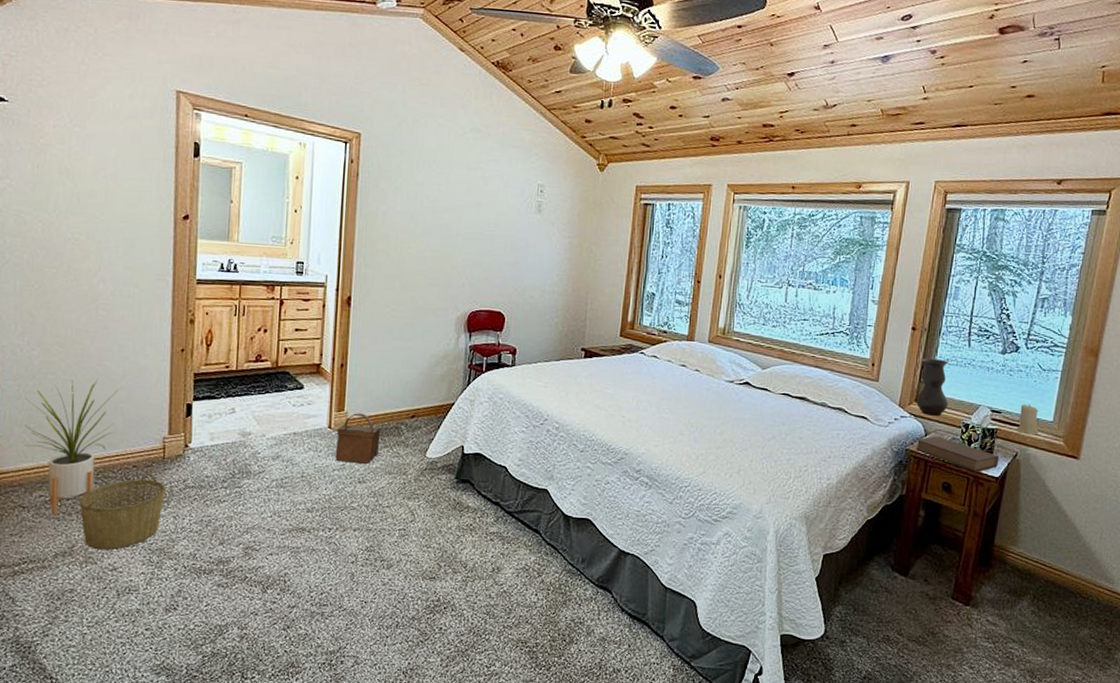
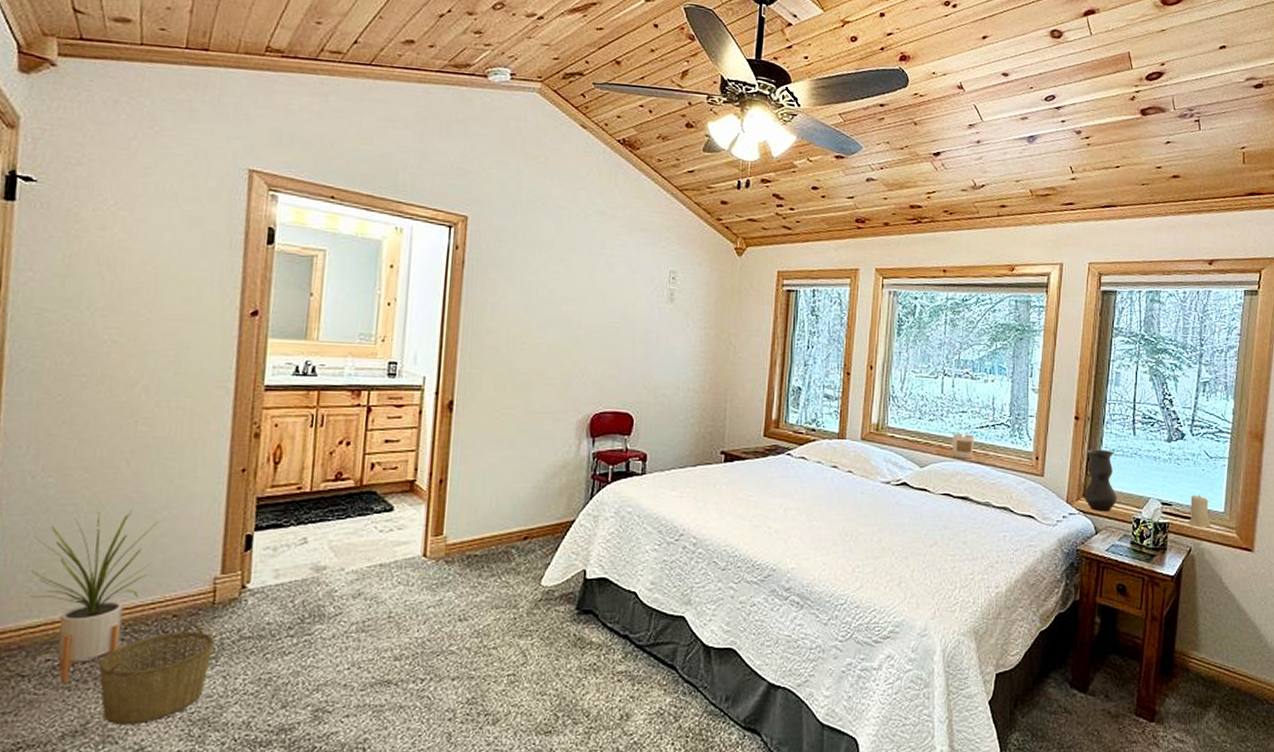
handbag: present [335,413,380,464] -> none [430,537,486,597]
candle: none [792,337,815,363] -> present [952,431,975,459]
book: present [915,436,1000,472] -> none [1087,533,1173,571]

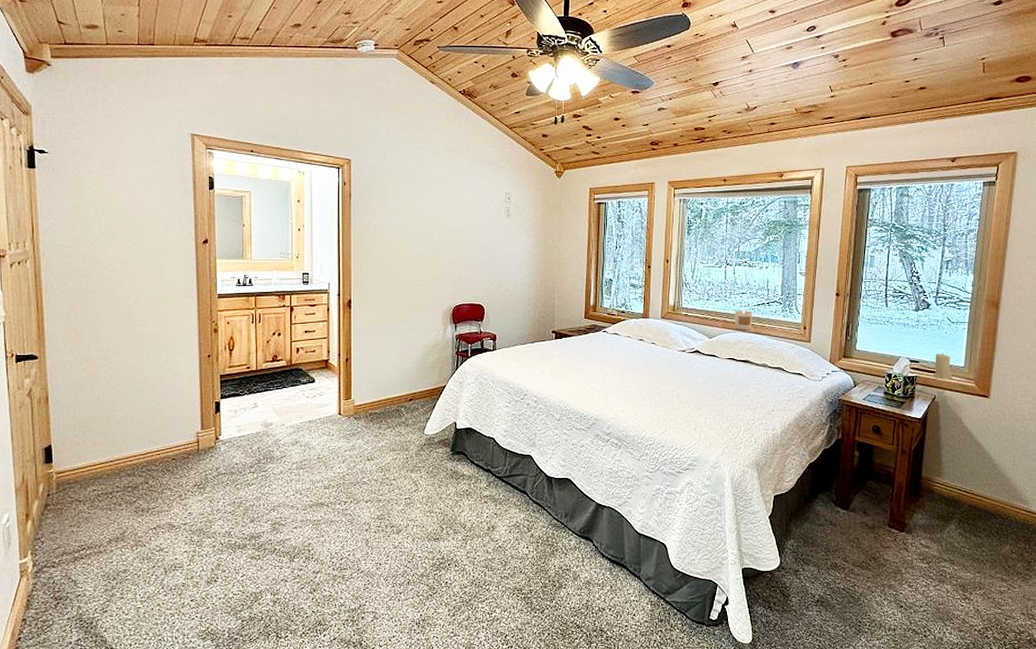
house plant: present [30,508,159,685] -> none [76,385,156,507]
basket: present [98,623,215,725] -> none [127,464,201,534]
vase: present [1083,449,1118,513] -> none [844,319,873,369]

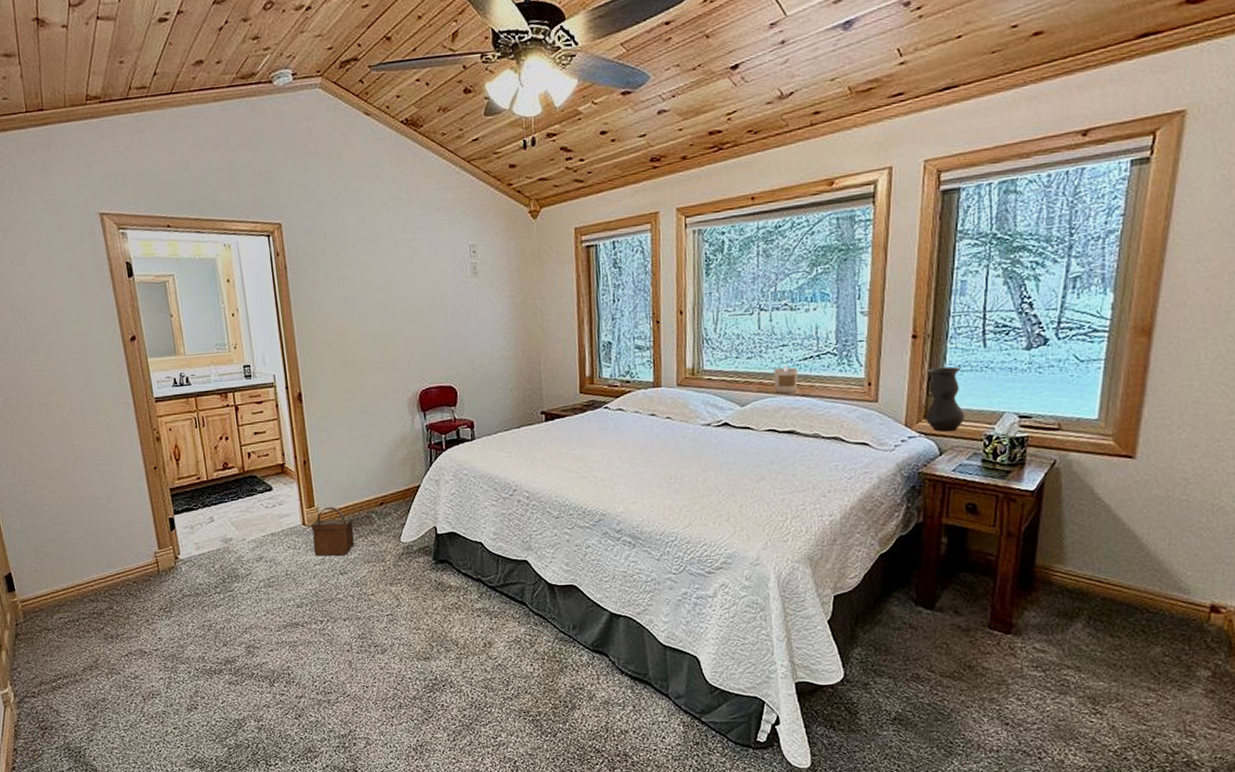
handbag: none [346,400,383,443] -> present [311,507,354,557]
vase: none [844,319,873,369] -> present [925,366,965,433]
candle: present [933,353,953,380] -> none [1052,403,1081,439]

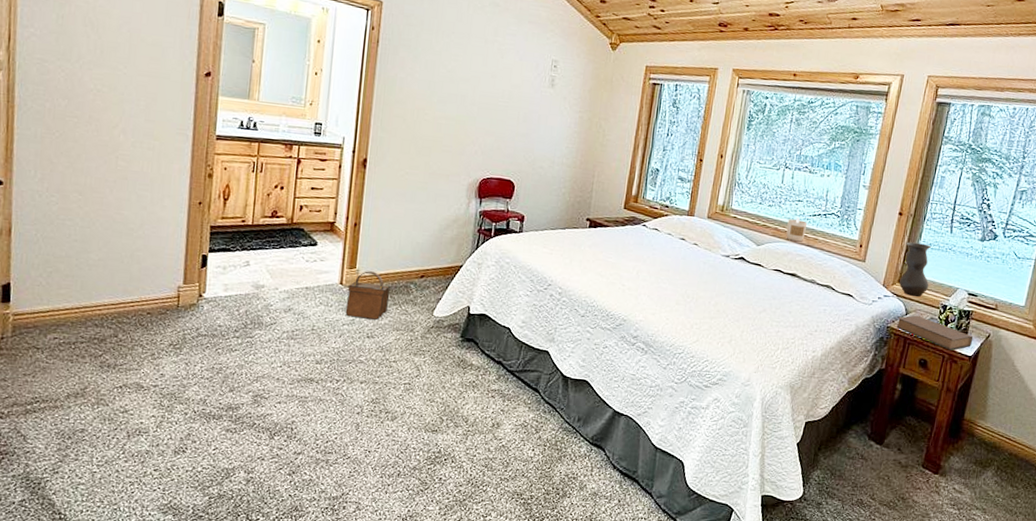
book: none [930,453,1034,488] -> present [896,315,973,351]

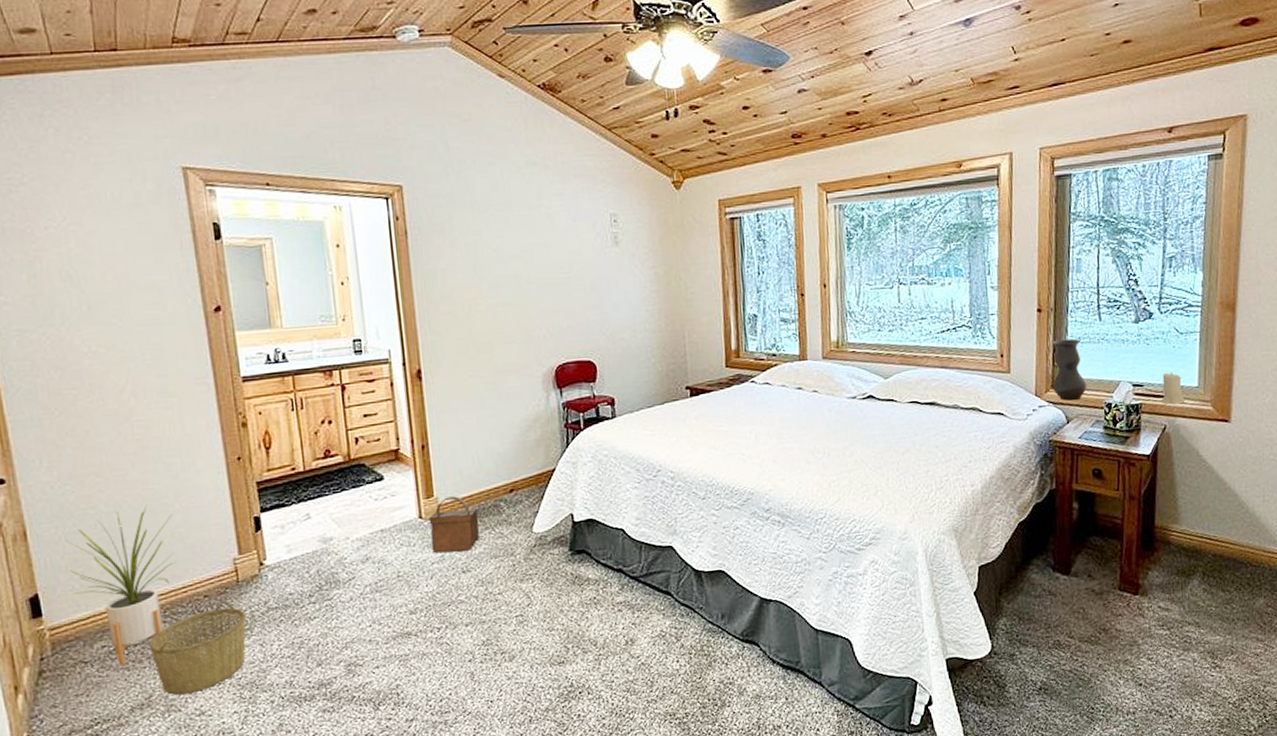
house plant: none [41,226,136,358] -> present [65,504,175,666]
basket: none [93,320,179,393] -> present [148,600,246,695]
candle: present [786,217,808,242] -> none [914,337,937,366]
book: present [896,315,973,351] -> none [1059,421,1148,453]
candle: none [990,289,1012,319] -> present [1161,371,1186,405]

